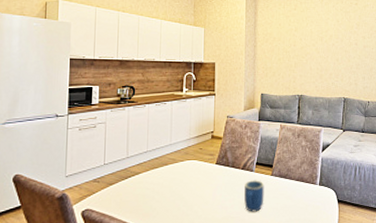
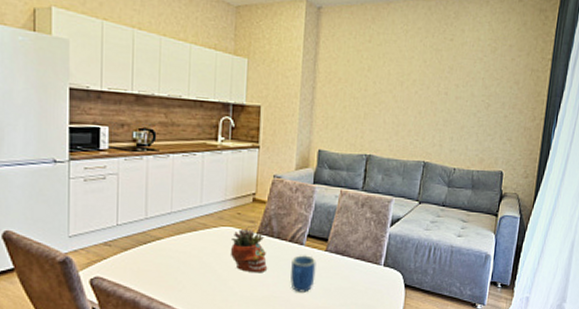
succulent planter: none [194,160,225,197] -> present [230,228,268,272]

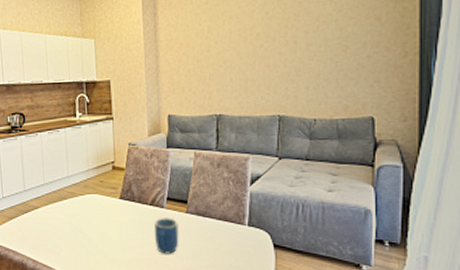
succulent planter: present [230,228,268,272] -> none [97,194,133,235]

